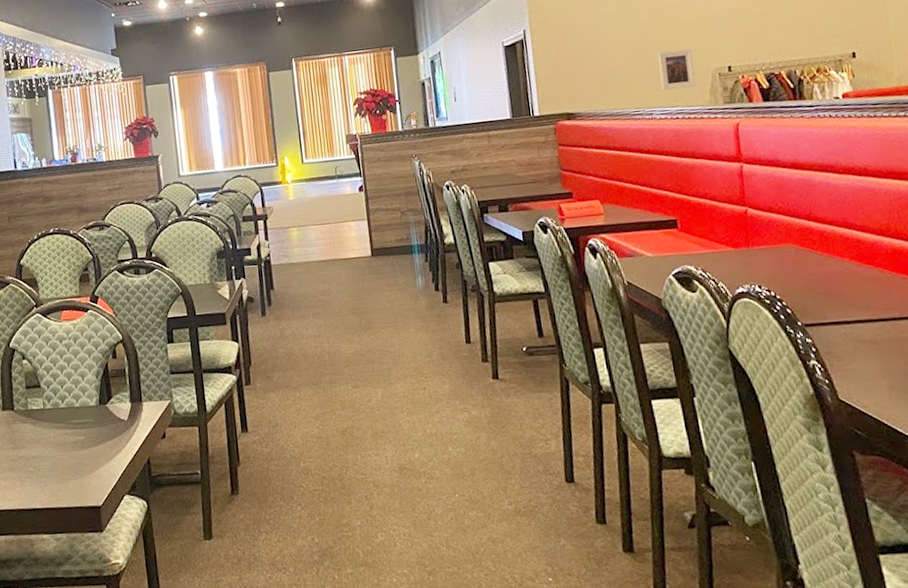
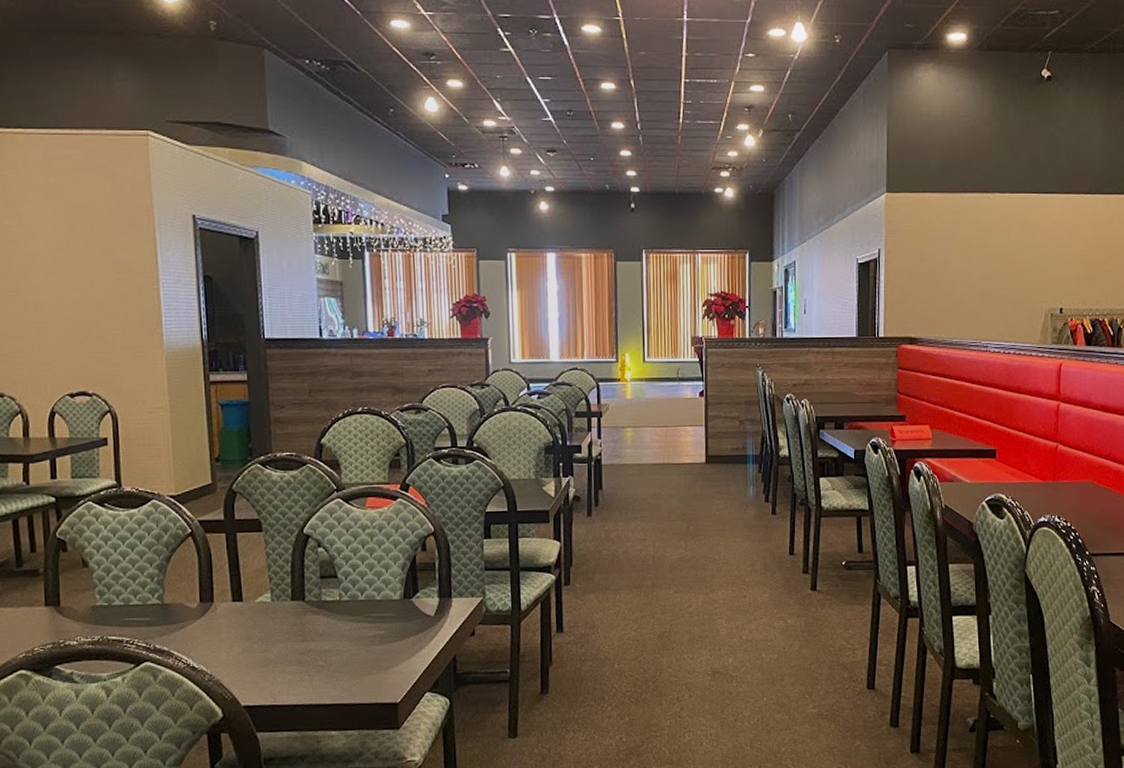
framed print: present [658,48,696,91] -> none [999,286,1031,325]

